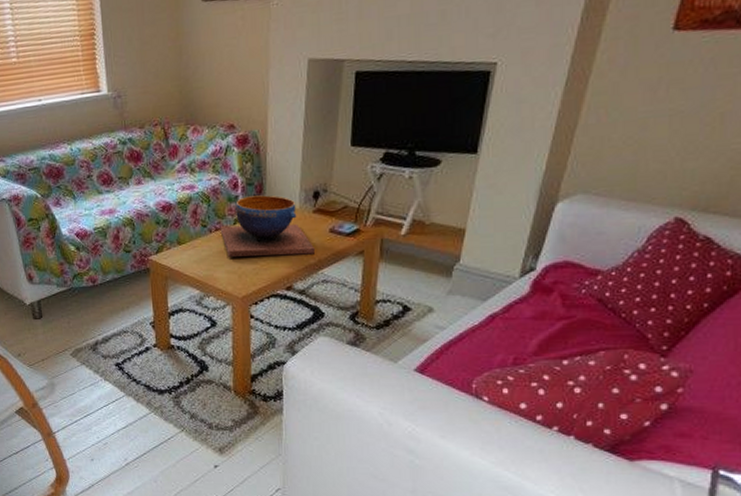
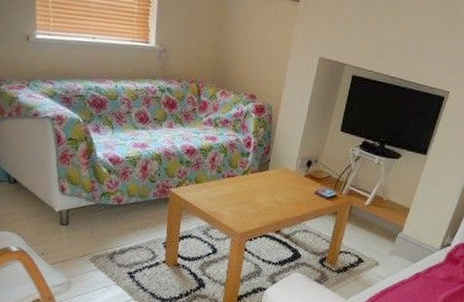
decorative bowl: present [221,195,316,257] -> none [232,154,302,209]

